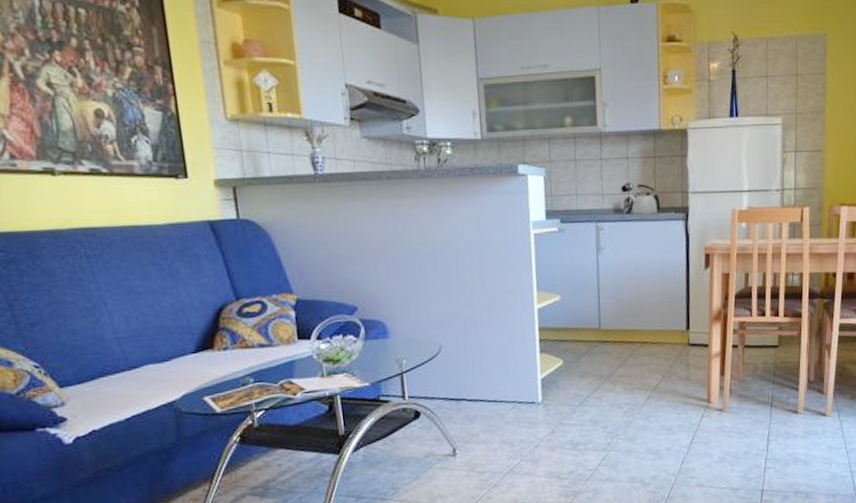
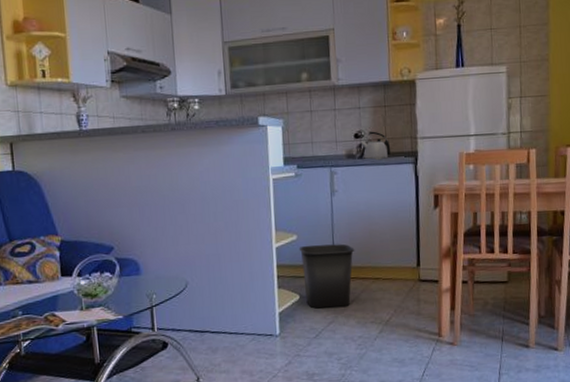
waste bin: none [562,305,622,375] -> present [299,243,355,309]

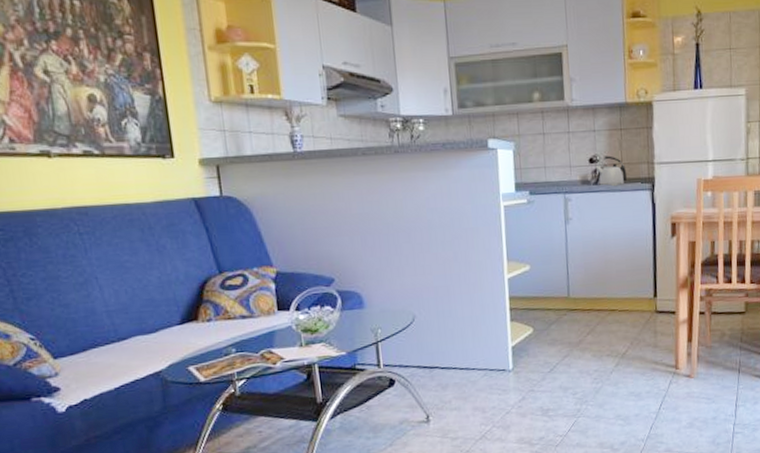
waste bin: present [299,243,355,309] -> none [532,274,590,342]

